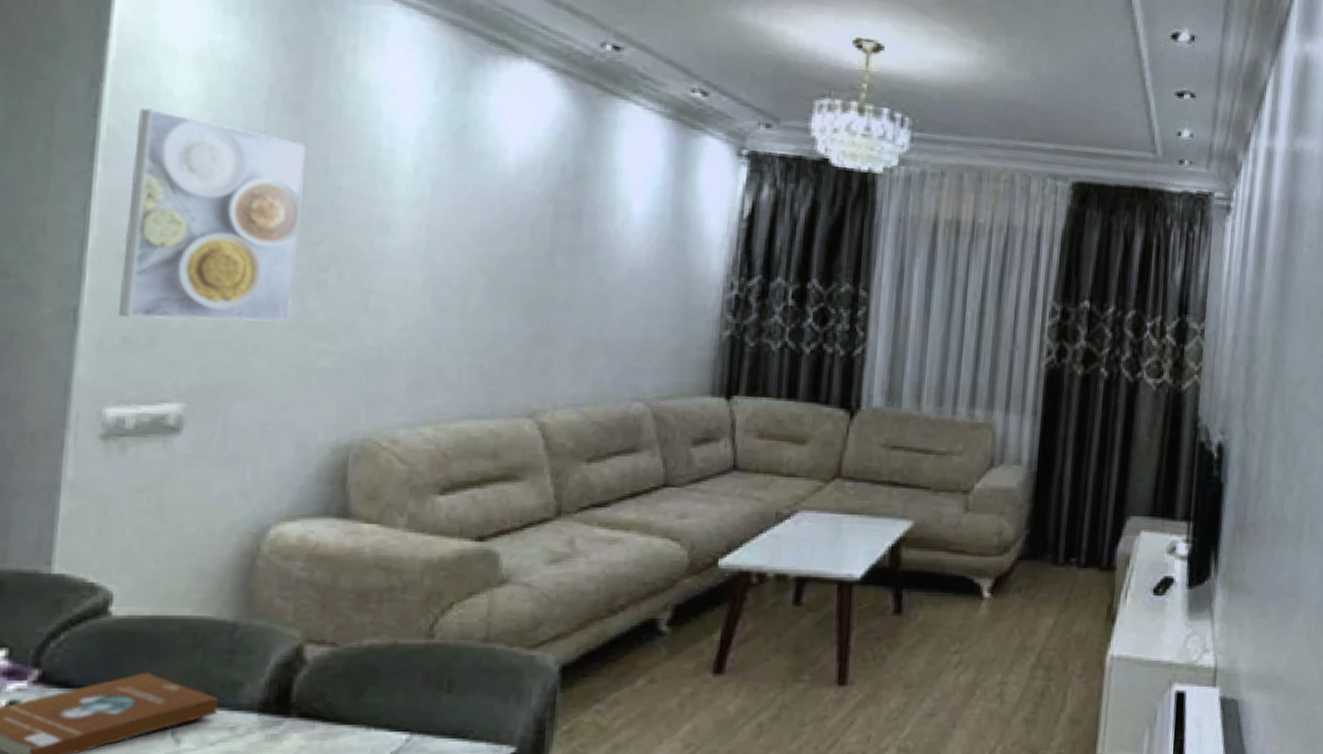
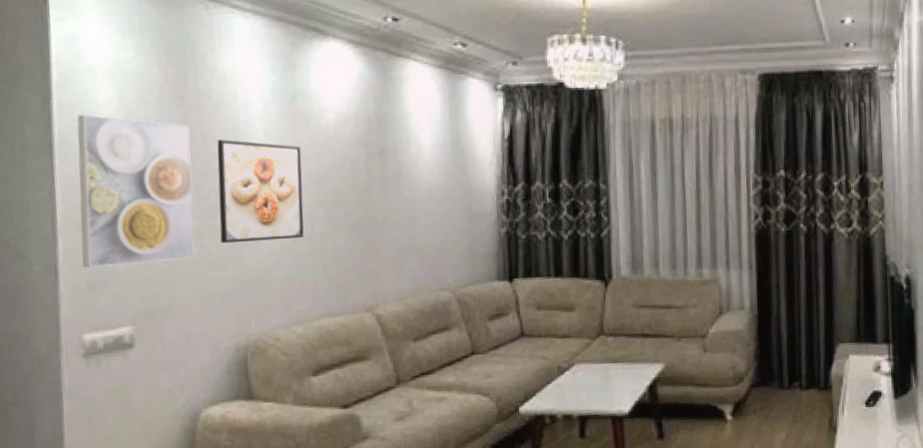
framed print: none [331,168,464,312] -> present [217,139,304,244]

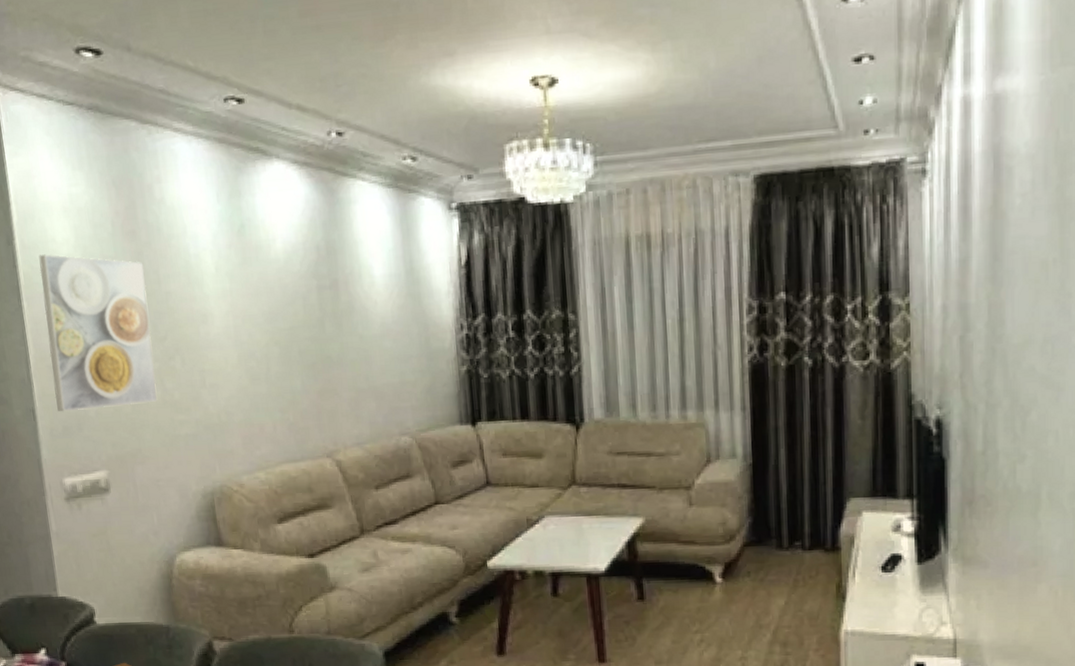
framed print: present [217,139,304,244] -> none [170,275,261,386]

